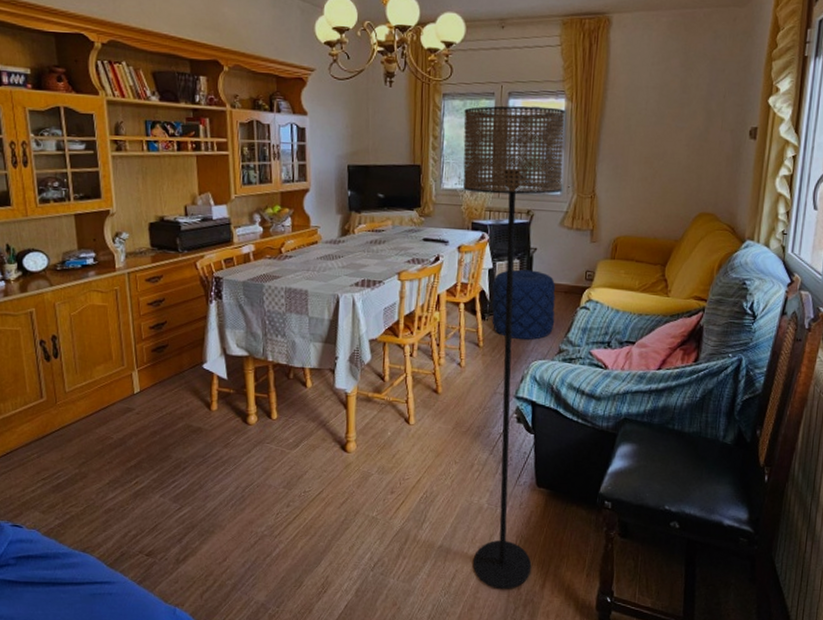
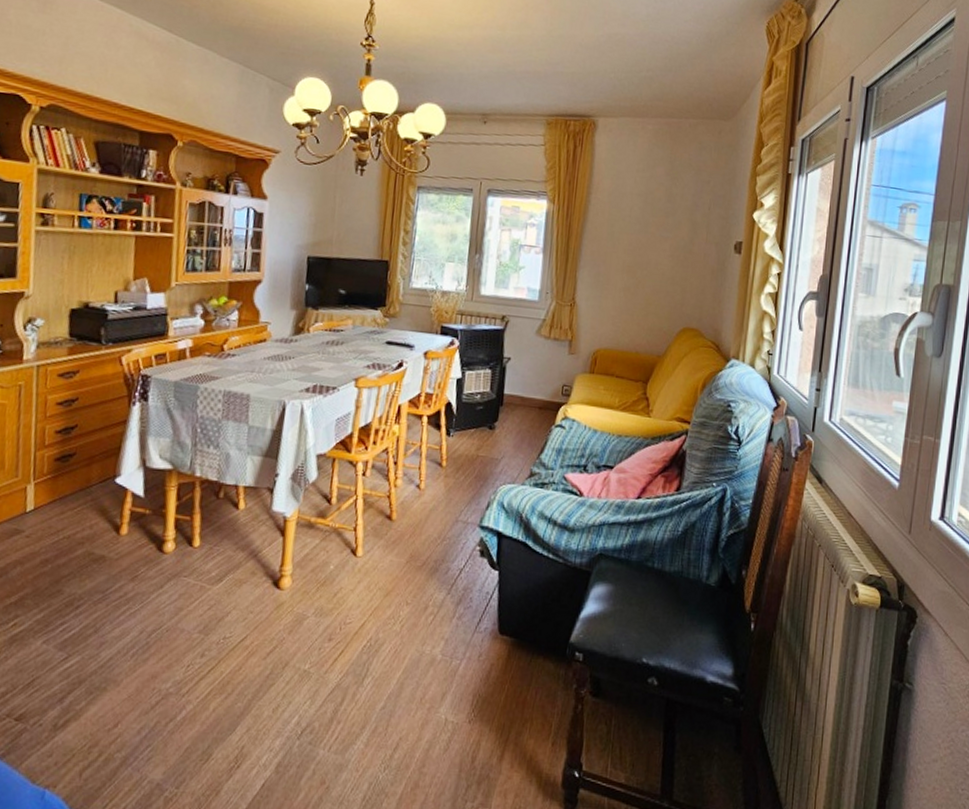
floor lamp: present [463,105,566,590] -> none [420,202,547,763]
pouf: present [491,269,556,340] -> none [457,380,530,461]

